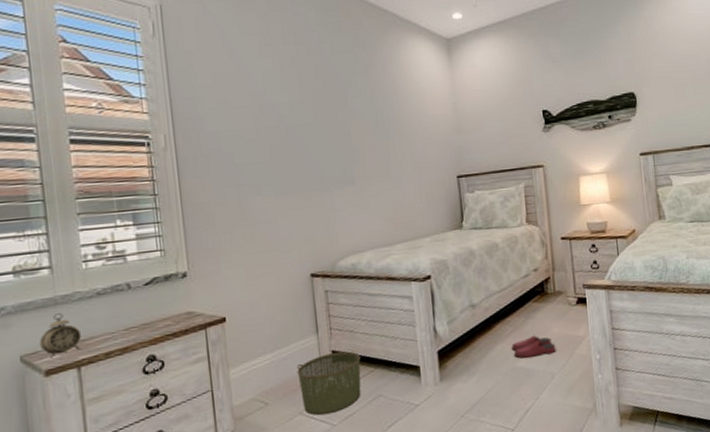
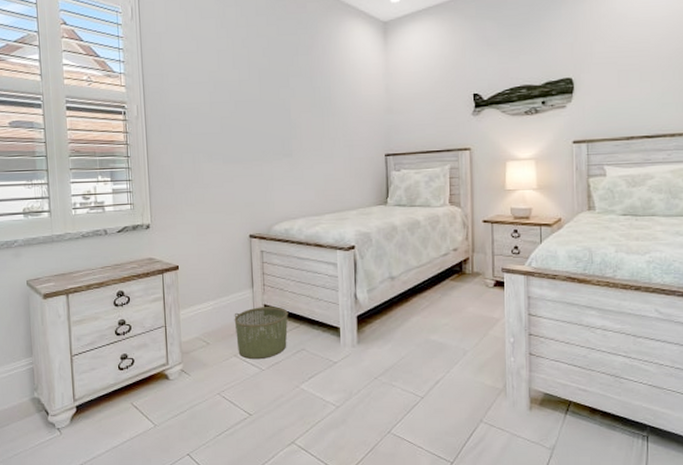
alarm clock: present [39,313,82,358] -> none [40,249,71,285]
slippers: present [511,335,556,359] -> none [426,312,470,332]

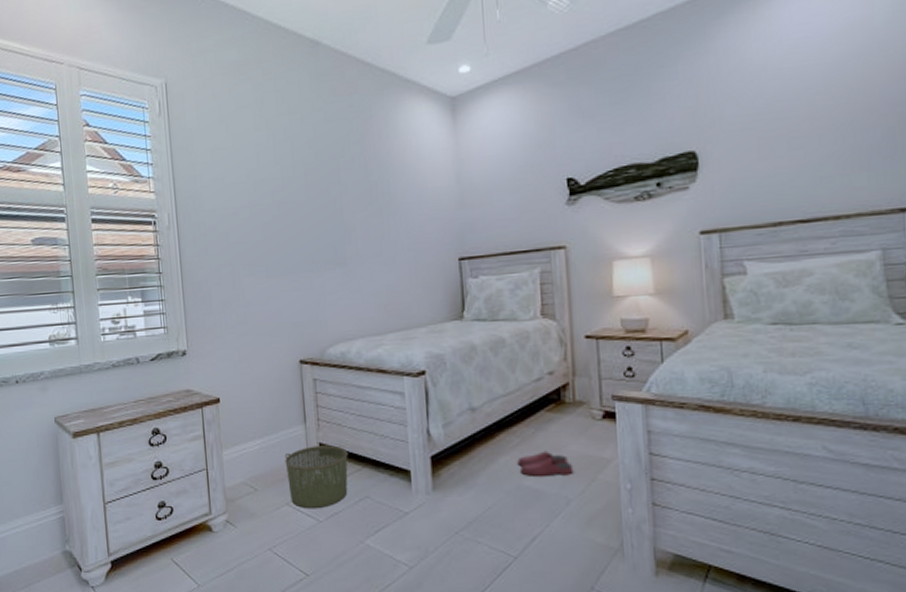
slippers: none [426,312,470,332] -> present [517,451,574,476]

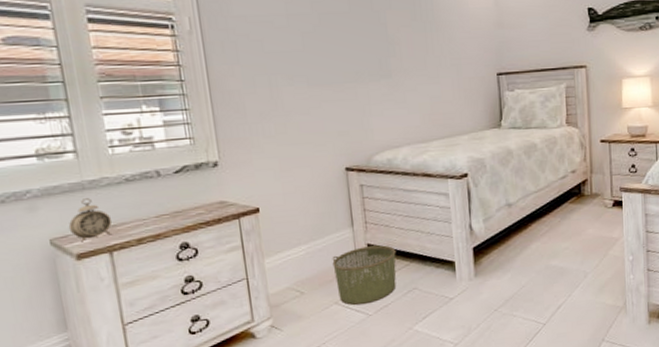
alarm clock: none [68,381,101,422] -> present [68,198,113,242]
slippers: present [517,451,574,476] -> none [546,235,590,257]

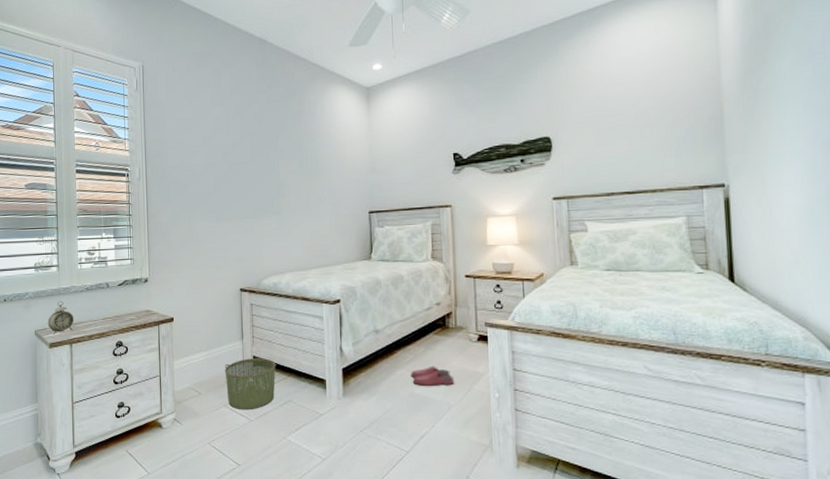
slippers: none [546,235,590,257] -> present [410,366,455,386]

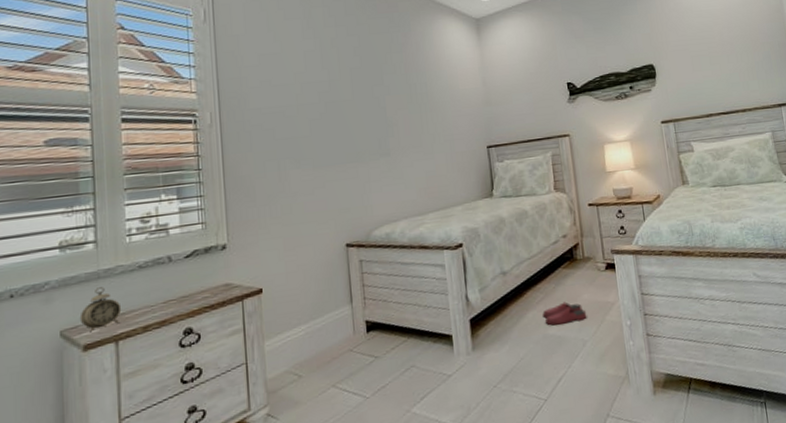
basket: present [224,358,276,410] -> none [330,321,394,388]

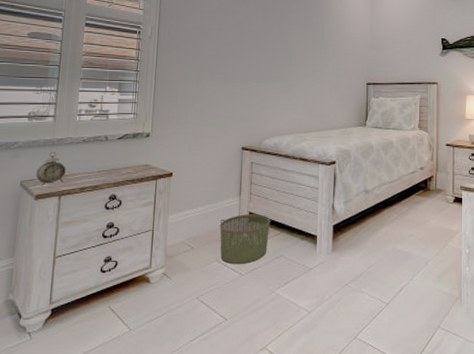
basket: none [330,321,394,388] -> present [219,214,271,265]
slippers: present [542,301,587,326] -> none [394,224,432,242]

